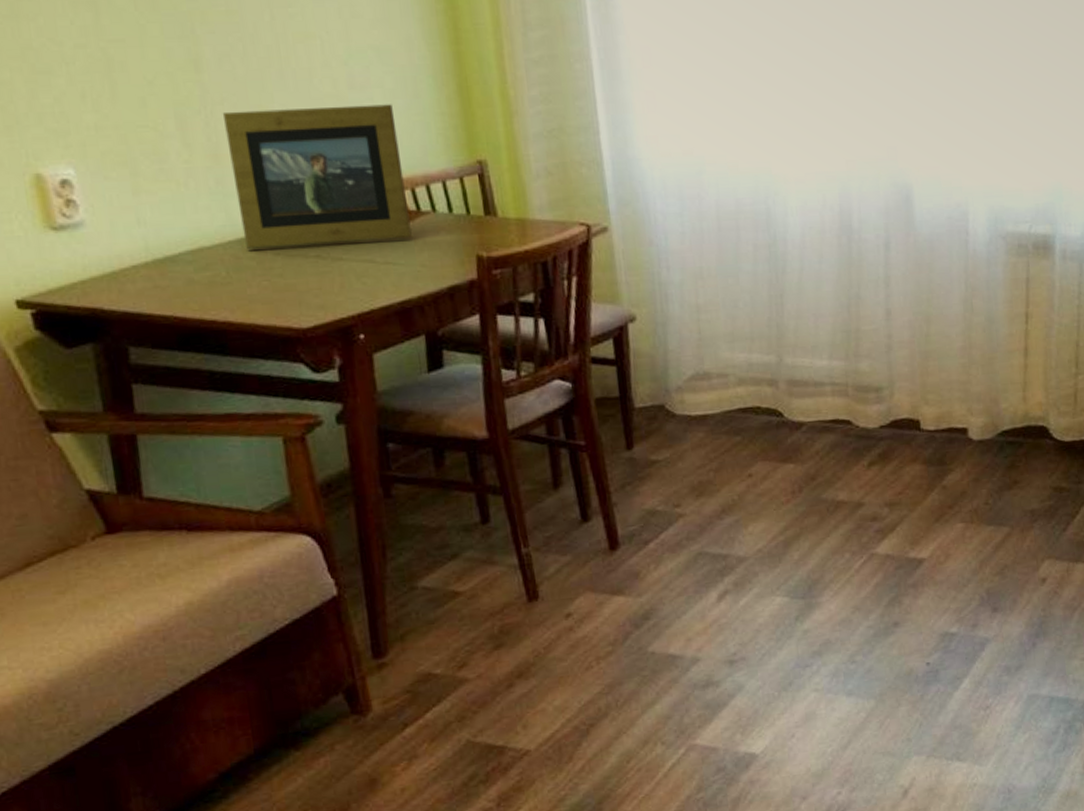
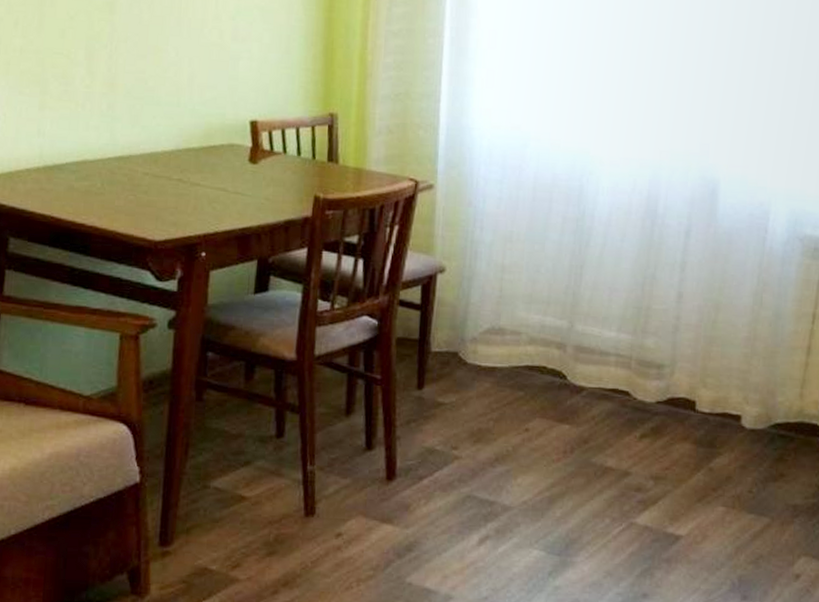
picture frame: present [222,104,412,250] -> none [121,48,266,174]

